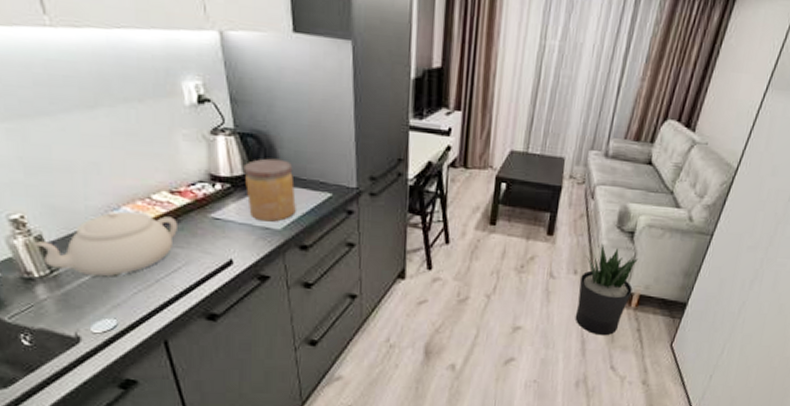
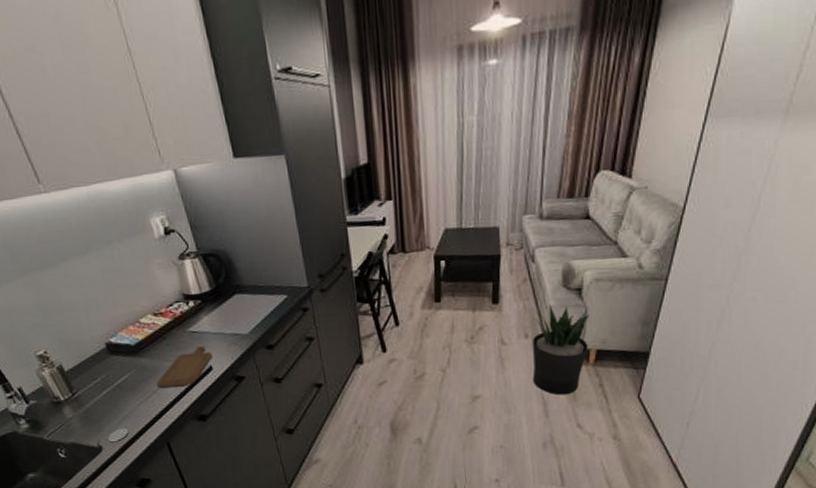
teapot: present [34,210,177,277] -> none [57,334,164,394]
chopping board: none [161,236,235,279] -> present [156,346,213,388]
jar: present [244,158,296,222] -> none [209,271,259,329]

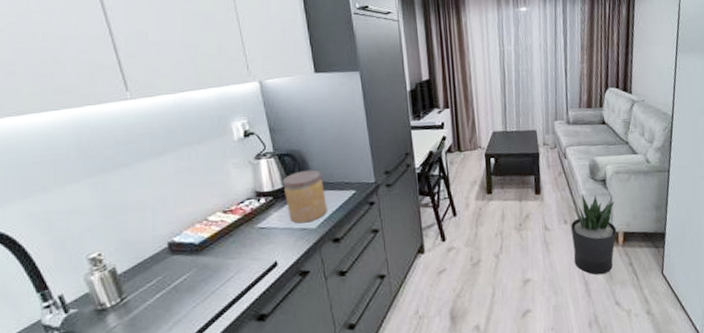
chopping board: present [156,346,213,388] -> none [216,242,279,288]
jar: none [209,271,259,329] -> present [283,169,327,224]

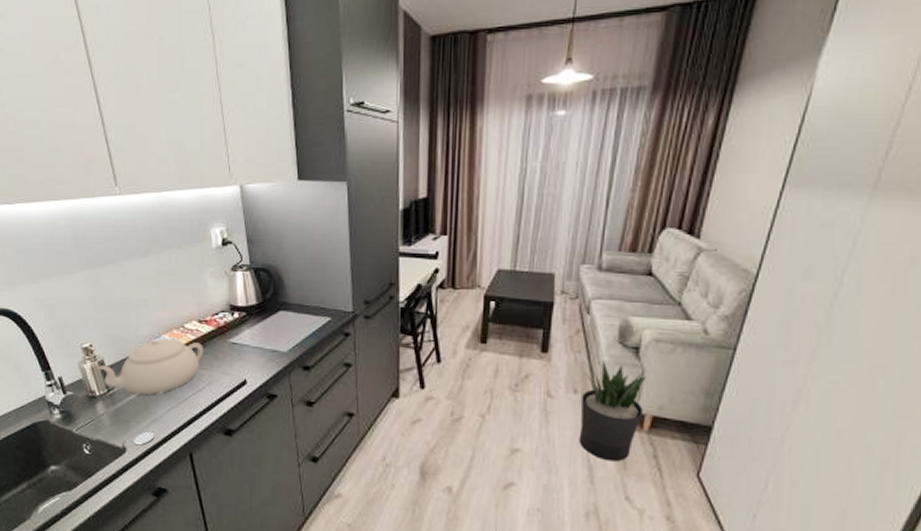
teapot: none [108,232,230,298] -> present [98,338,203,395]
jar: present [283,169,327,224] -> none [257,288,300,345]

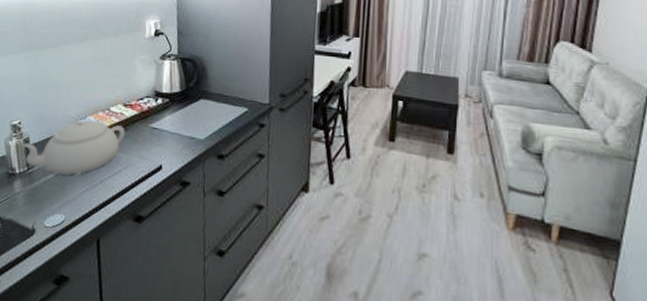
planter: present [579,360,646,462] -> none [487,164,551,274]

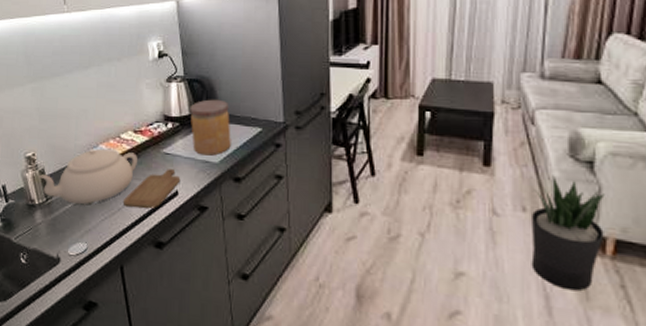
chopping board: none [106,143,166,182] -> present [123,169,181,208]
jar: none [180,78,219,132] -> present [190,99,231,156]
planter: none [487,164,551,274] -> present [531,175,605,291]

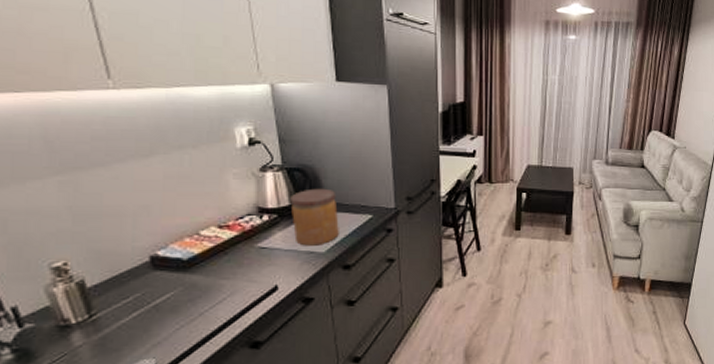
teapot: present [38,148,137,204] -> none [75,248,224,316]
chopping board: present [123,169,181,208] -> none [205,264,281,310]
planter: present [531,175,605,291] -> none [598,237,645,321]

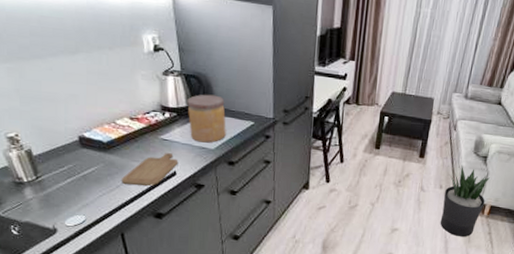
chopping board: none [205,264,281,310] -> present [121,153,179,186]
planter: none [598,237,645,321] -> present [440,165,490,237]

